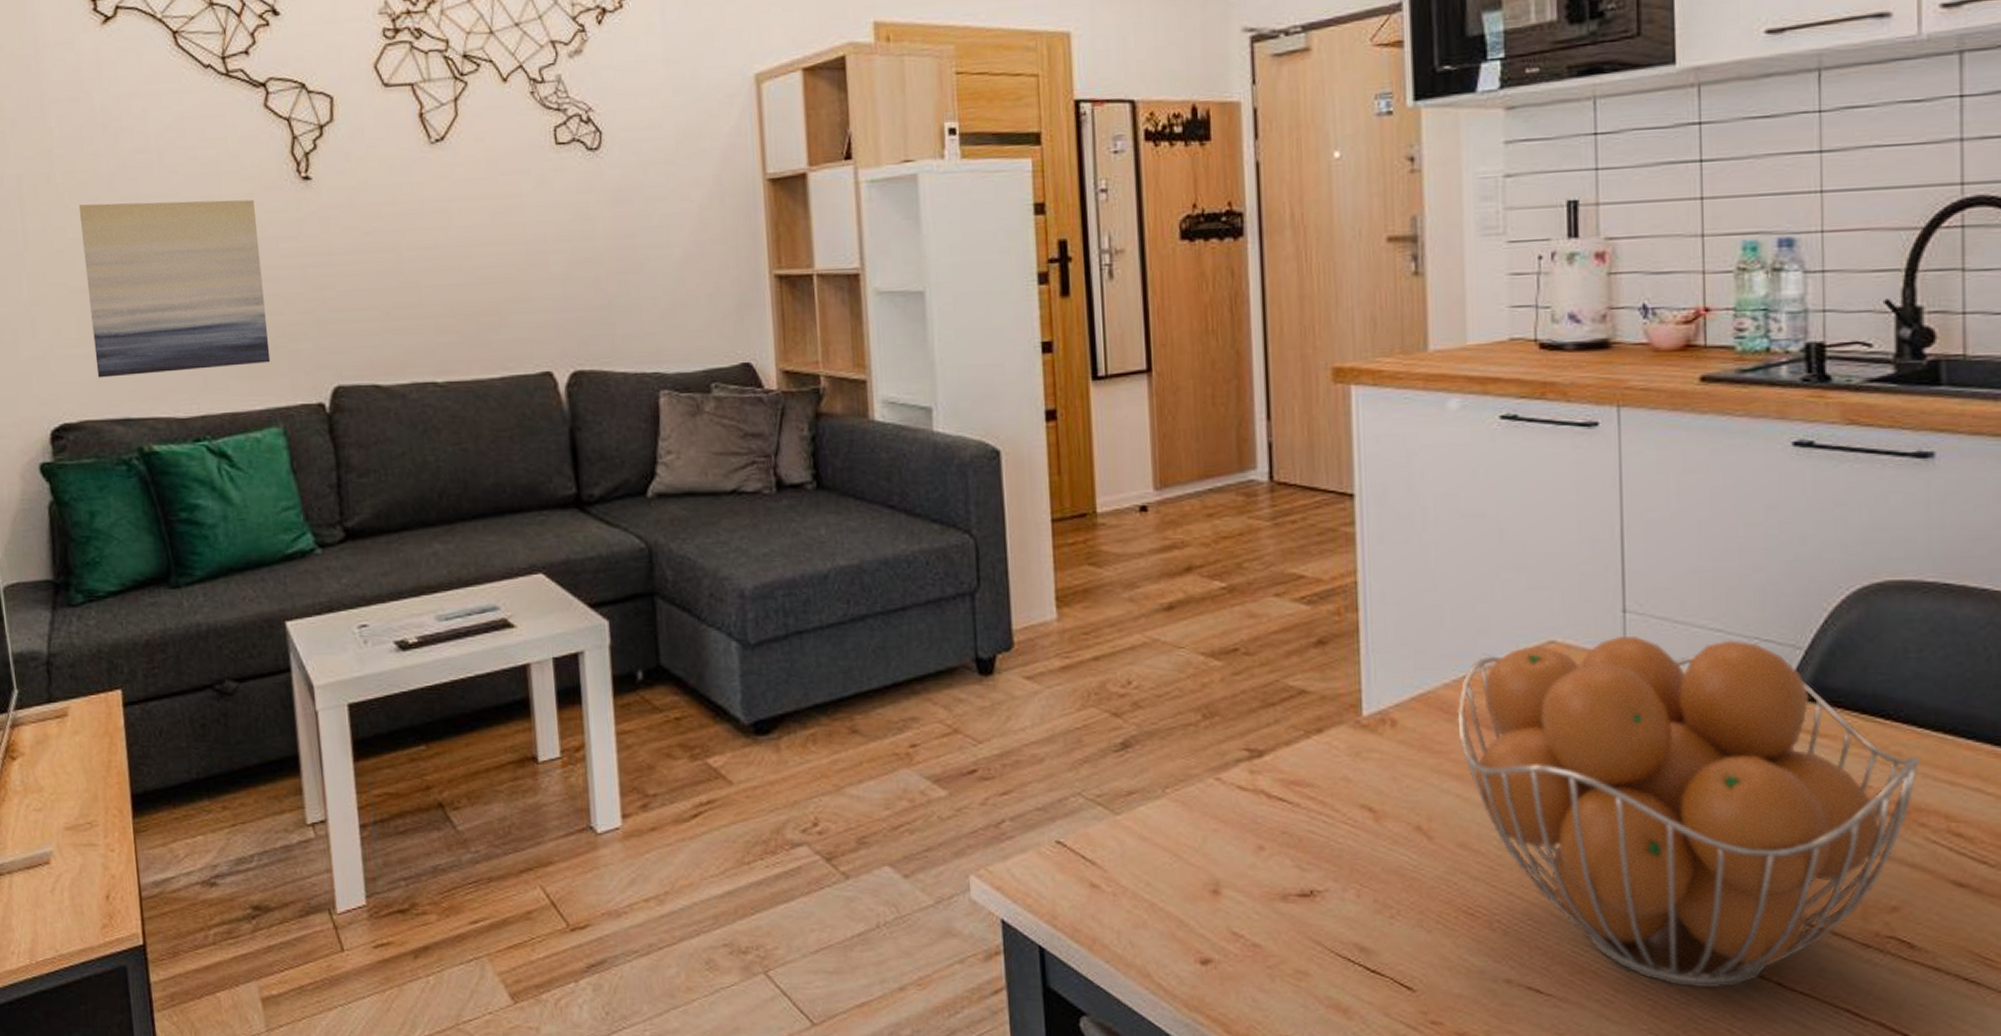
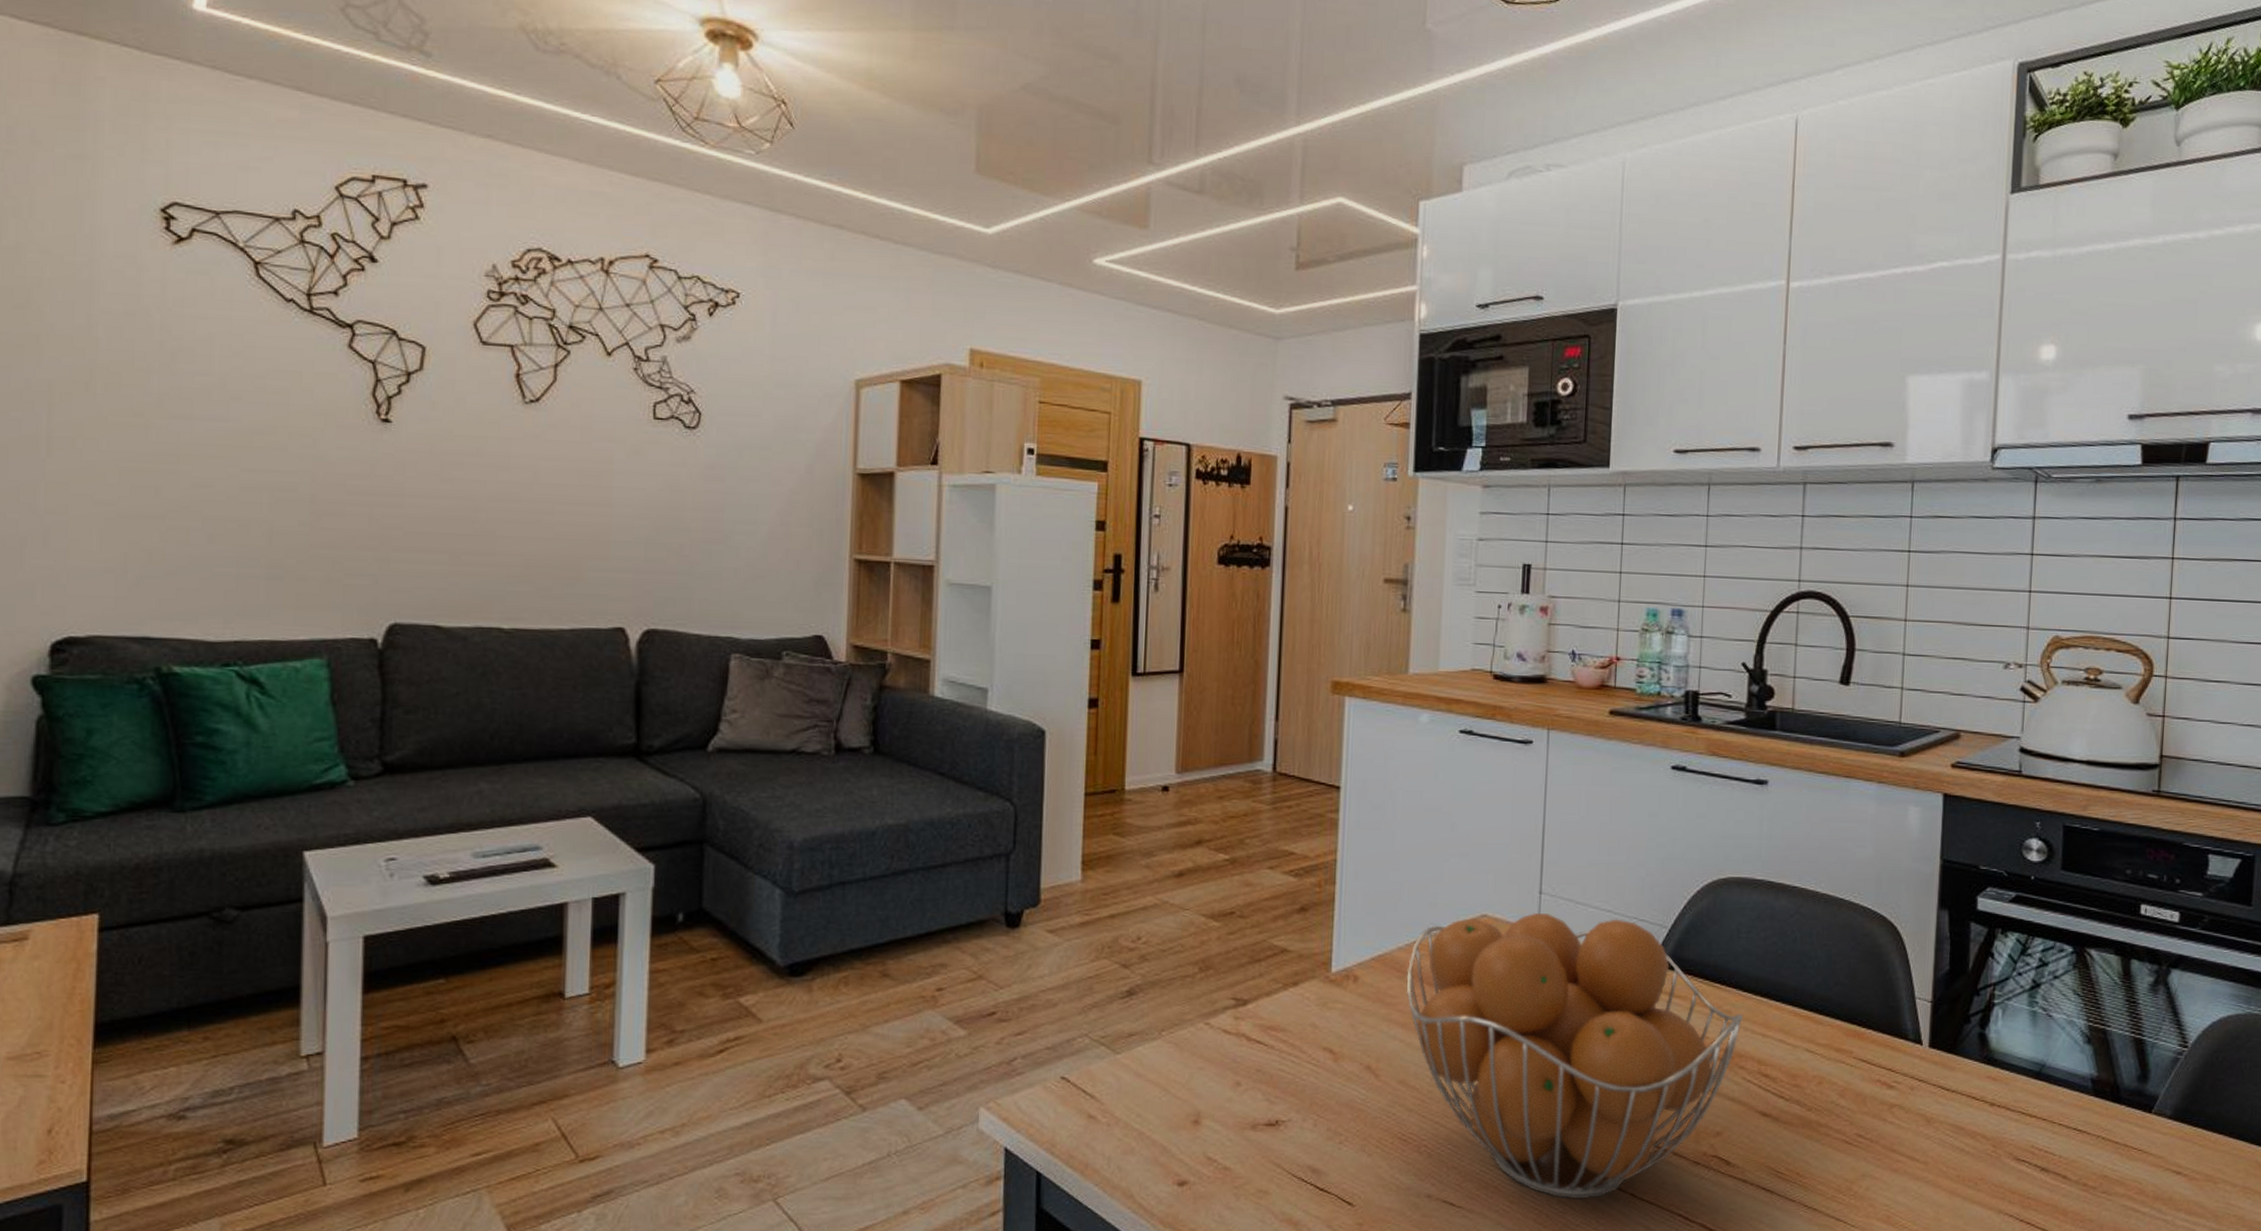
wall art: present [78,199,271,378] -> none [116,418,325,595]

